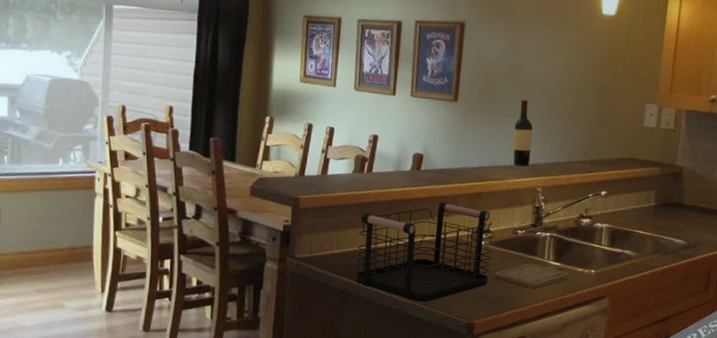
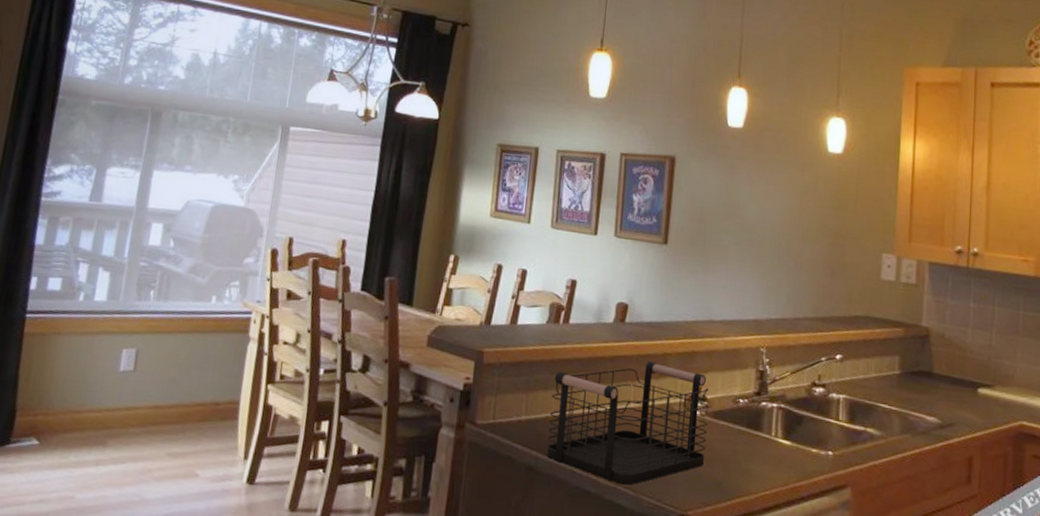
chopping board: present [494,263,570,288] -> none [712,440,802,472]
wine bottle: present [513,100,533,167] -> none [731,245,754,322]

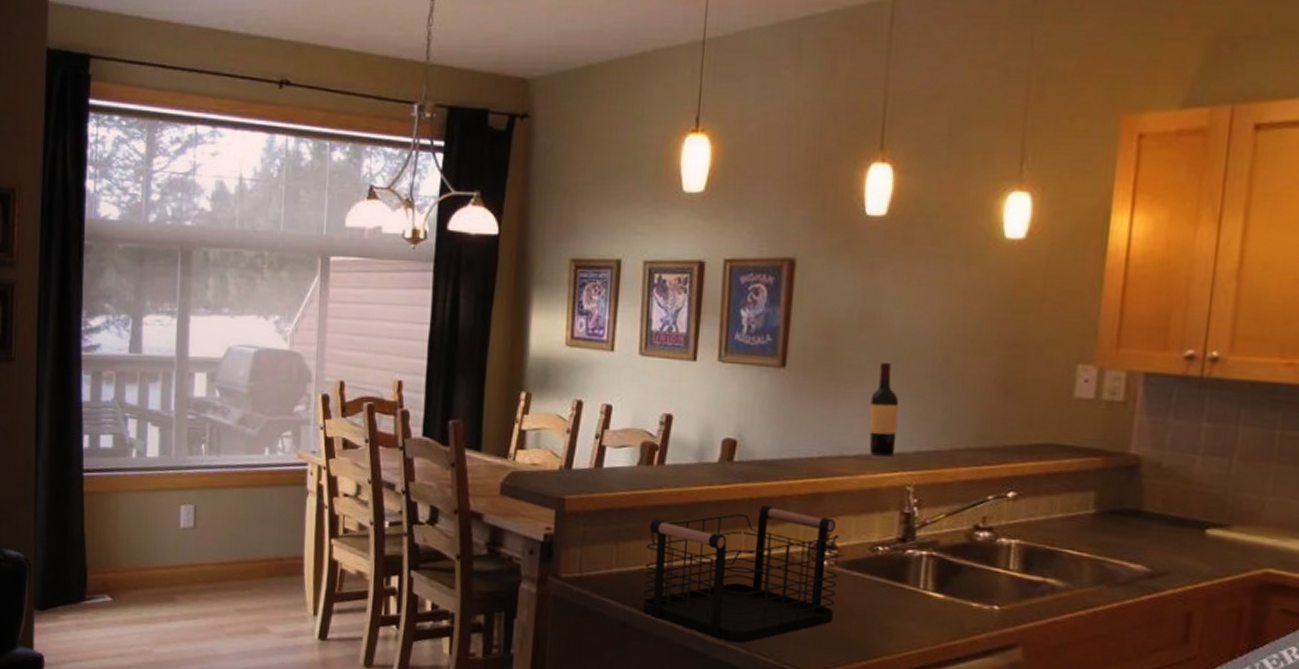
wine bottle: none [731,245,754,322] -> present [869,363,900,457]

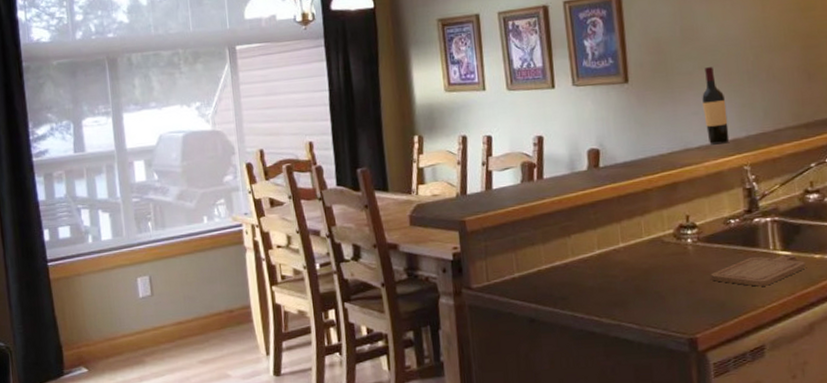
dish rack: present [643,505,839,643] -> none [539,200,704,320]
chopping board: none [843,593,959,630] -> present [711,254,806,287]

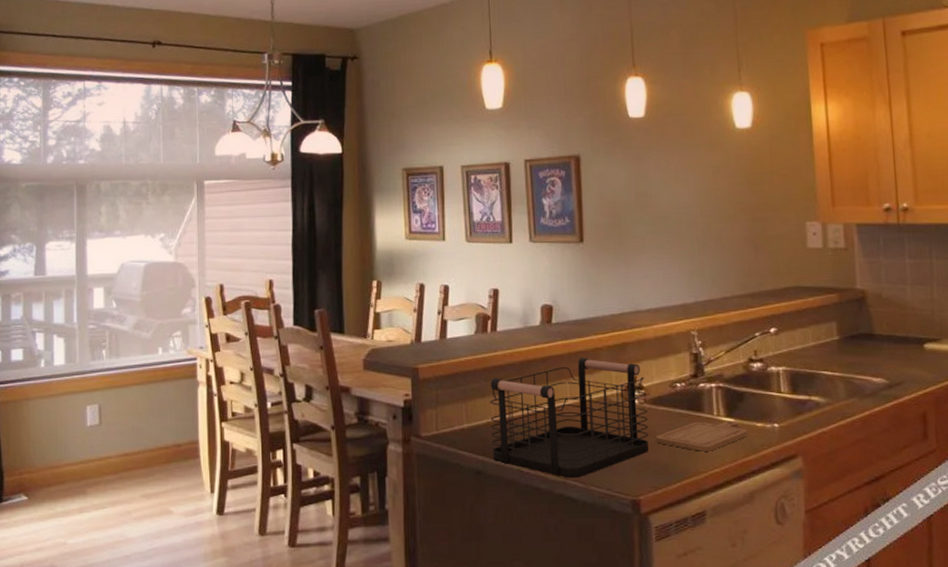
dish rack: none [539,200,704,320] -> present [489,358,649,478]
wine bottle: present [702,67,730,145] -> none [653,233,678,308]

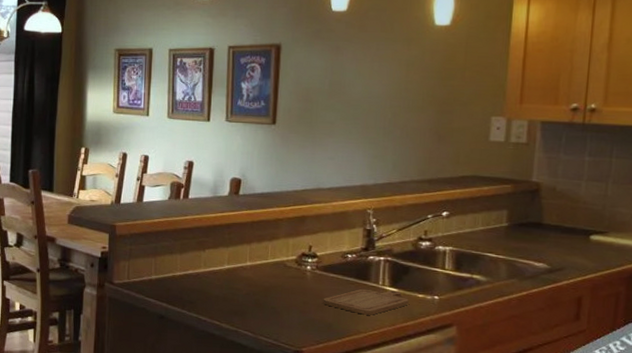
dish rack: present [489,358,649,478] -> none [175,226,319,328]

